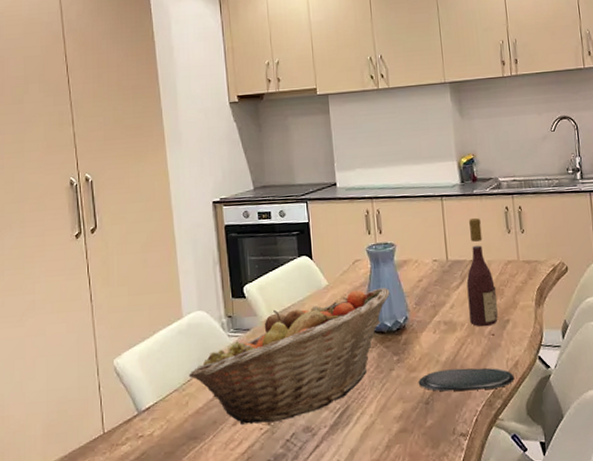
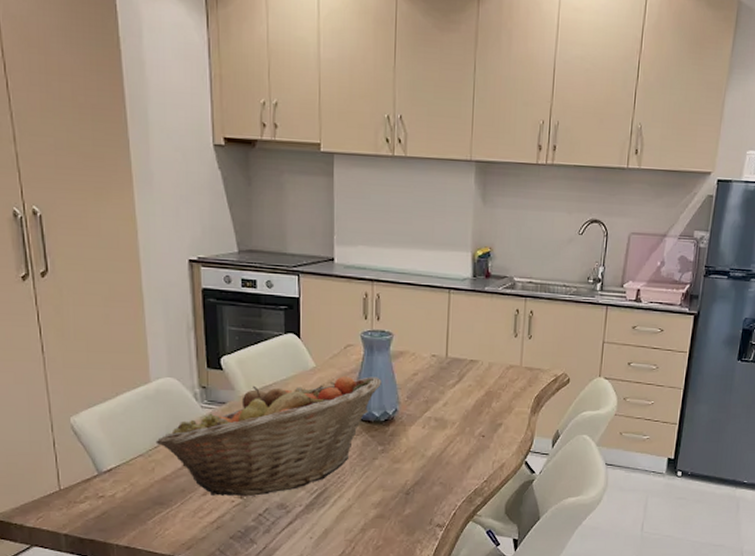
oval tray: present [418,368,515,392] -> none [400,464,498,487]
wine bottle: present [466,218,498,327] -> none [462,317,494,428]

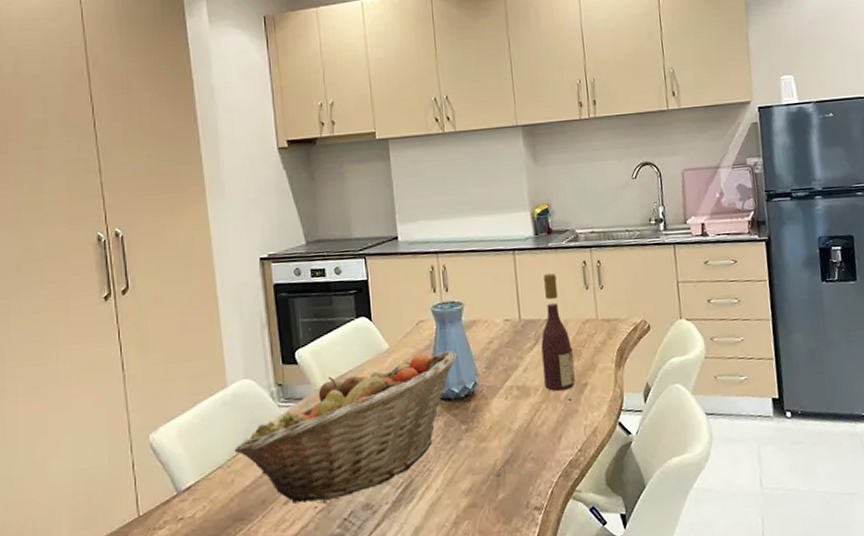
wine bottle: none [462,317,494,428] -> present [541,273,576,392]

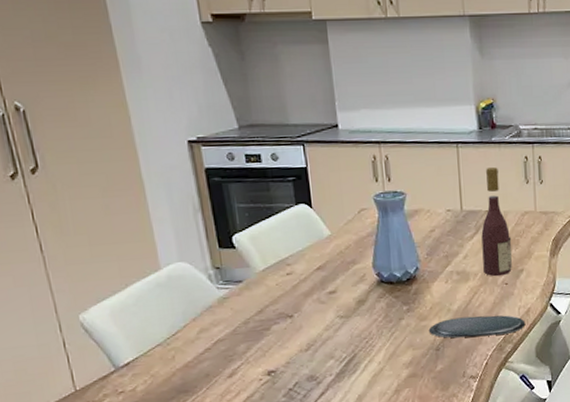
fruit basket: present [234,350,458,503] -> none [173,237,400,377]
oval tray: none [488,435,593,462] -> present [428,315,526,338]

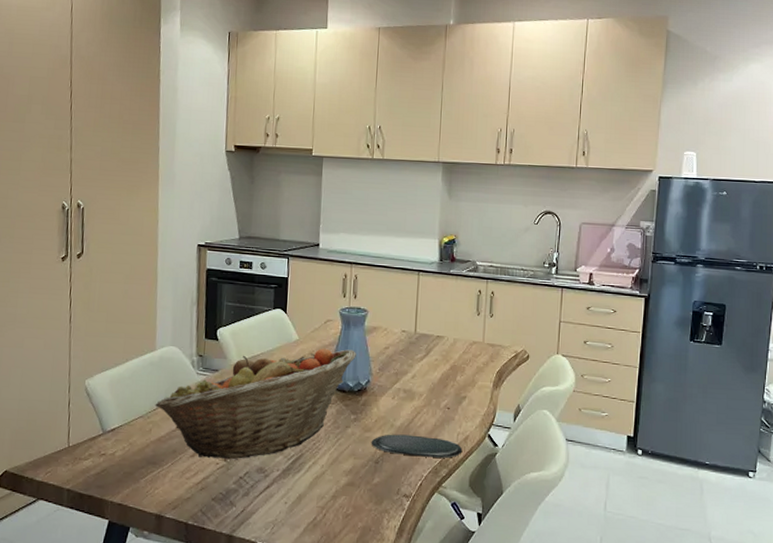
fruit basket: none [173,237,400,377] -> present [155,348,356,459]
wine bottle: present [481,167,513,277] -> none [429,297,458,400]

